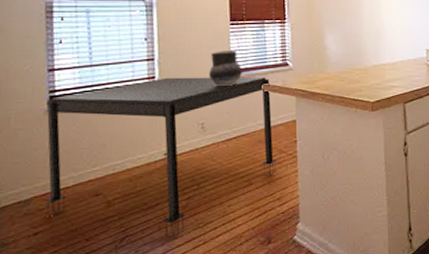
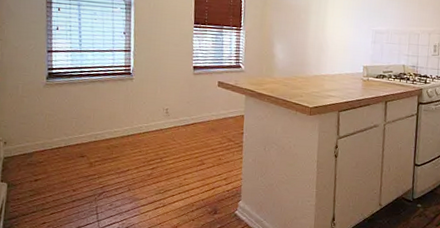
dining table: present [44,77,277,238] -> none [43,67,226,199]
ceramic jug: present [209,51,242,87] -> none [174,49,202,80]

